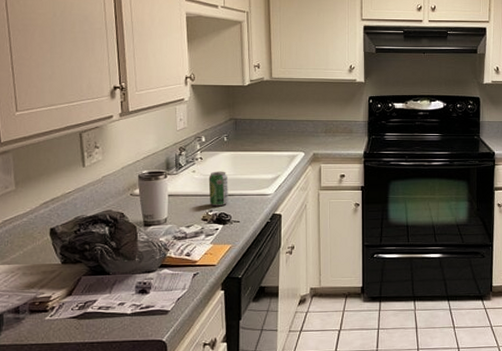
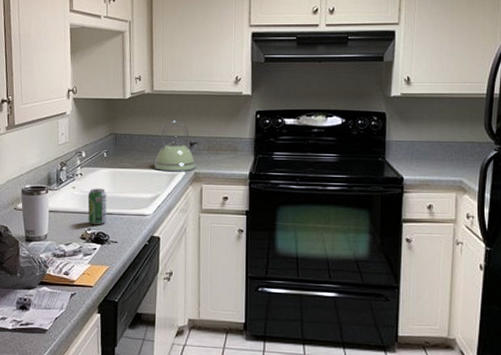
kettle: none [275,106,317,154] -> present [154,120,199,172]

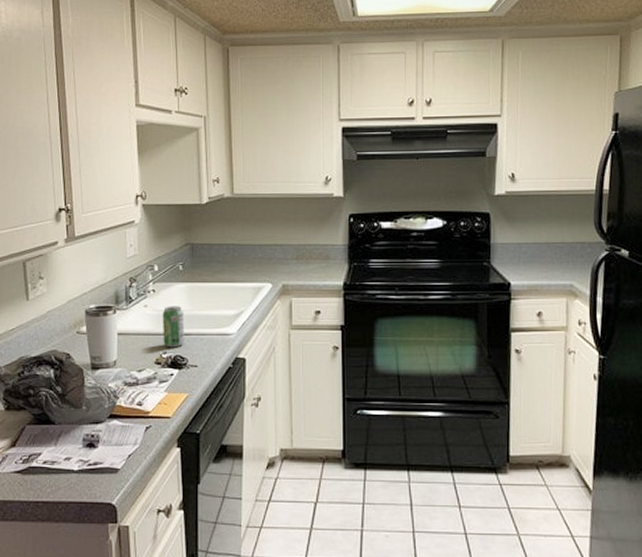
kettle: present [154,120,199,172] -> none [237,227,287,285]

